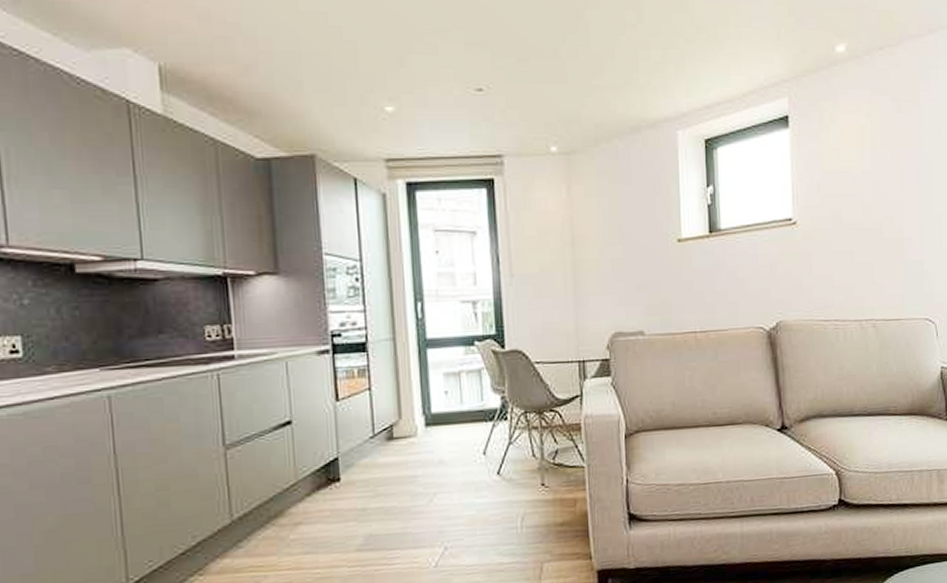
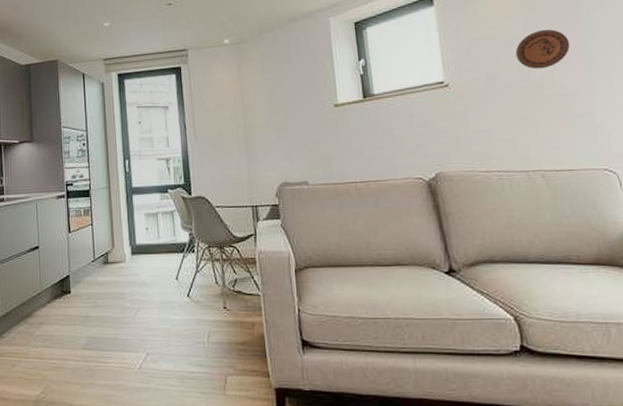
decorative plate: none [862,168,911,210] -> present [515,29,571,69]

